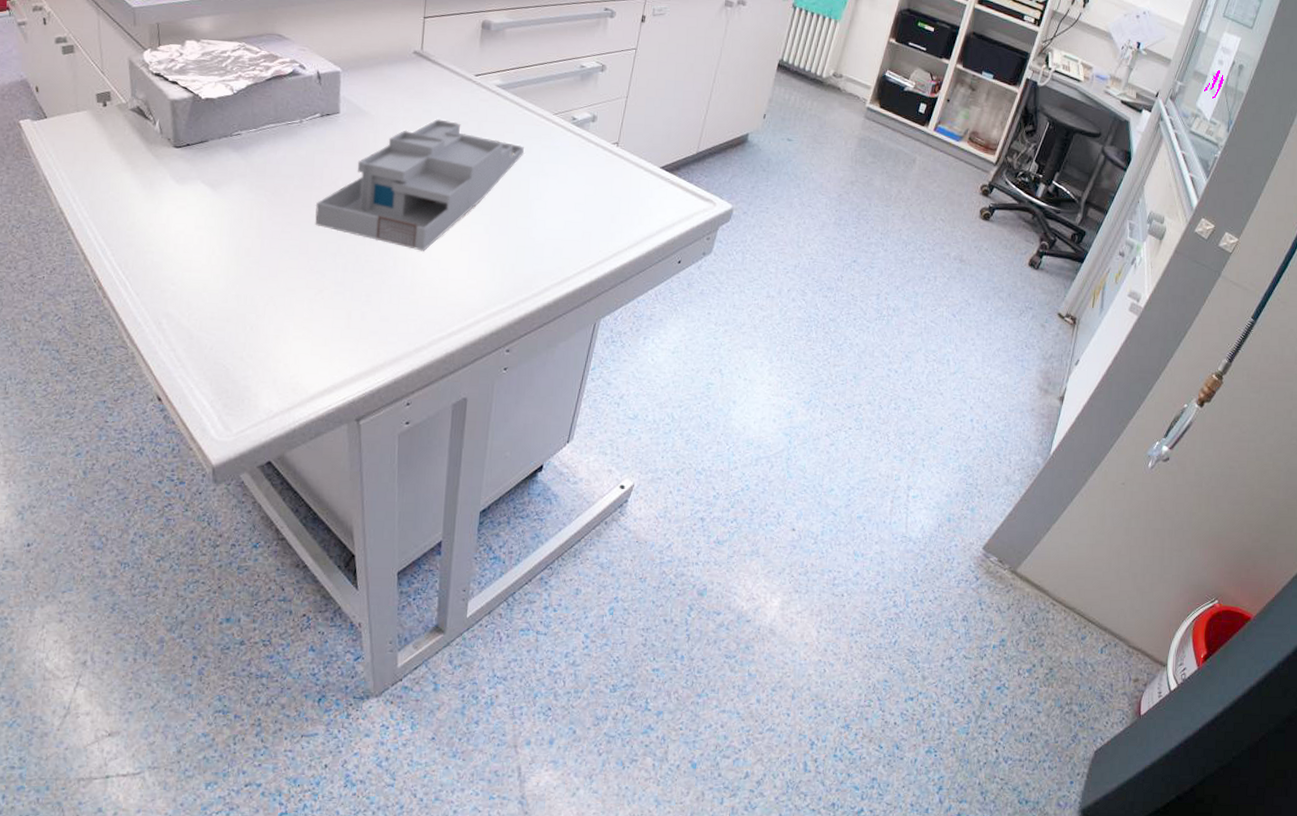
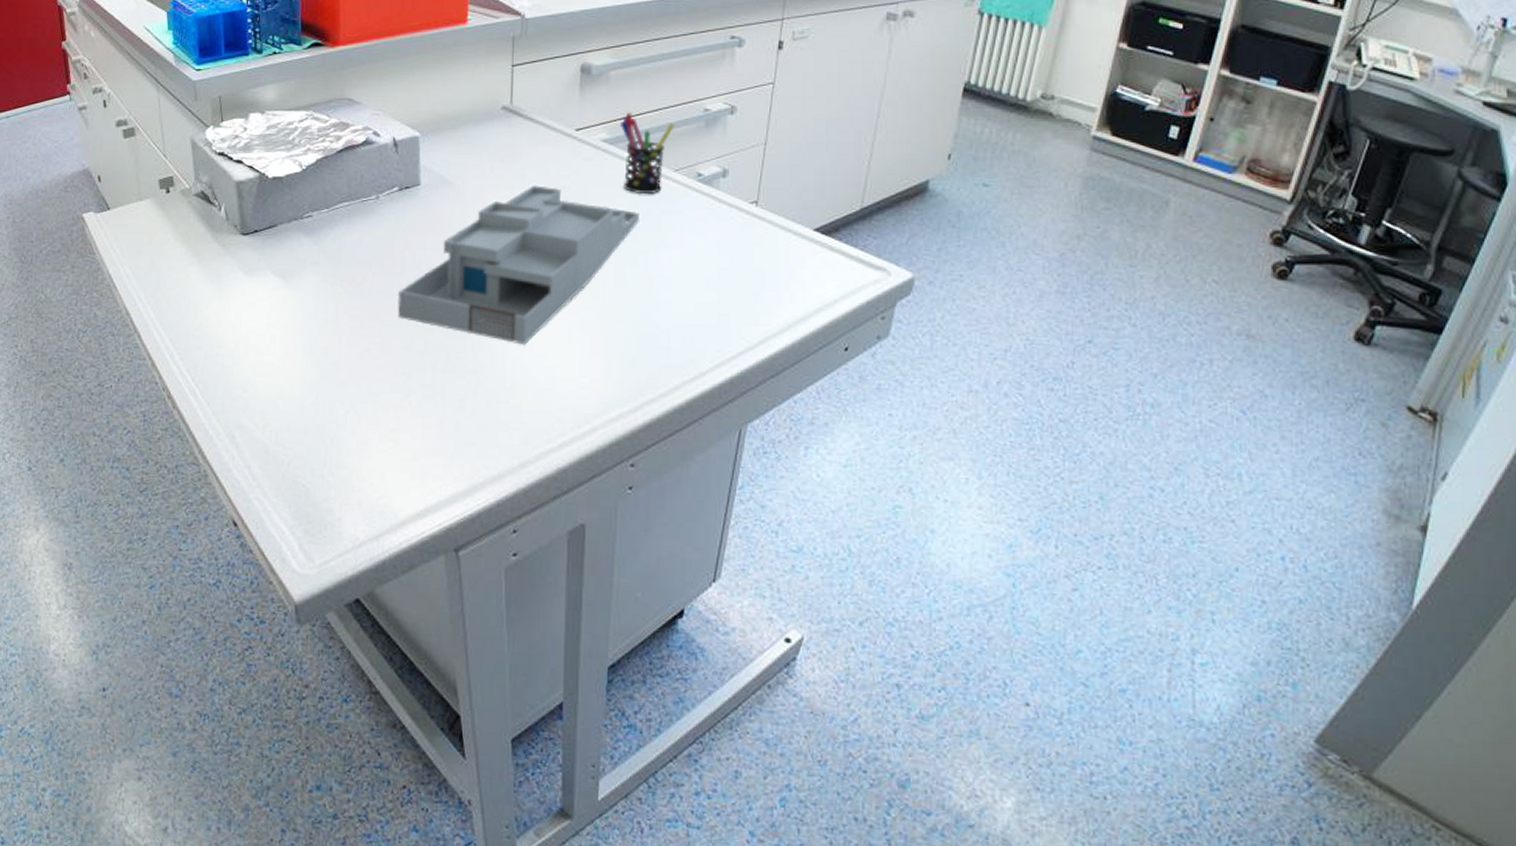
pen holder: none [511,63,556,133] -> present [619,112,675,195]

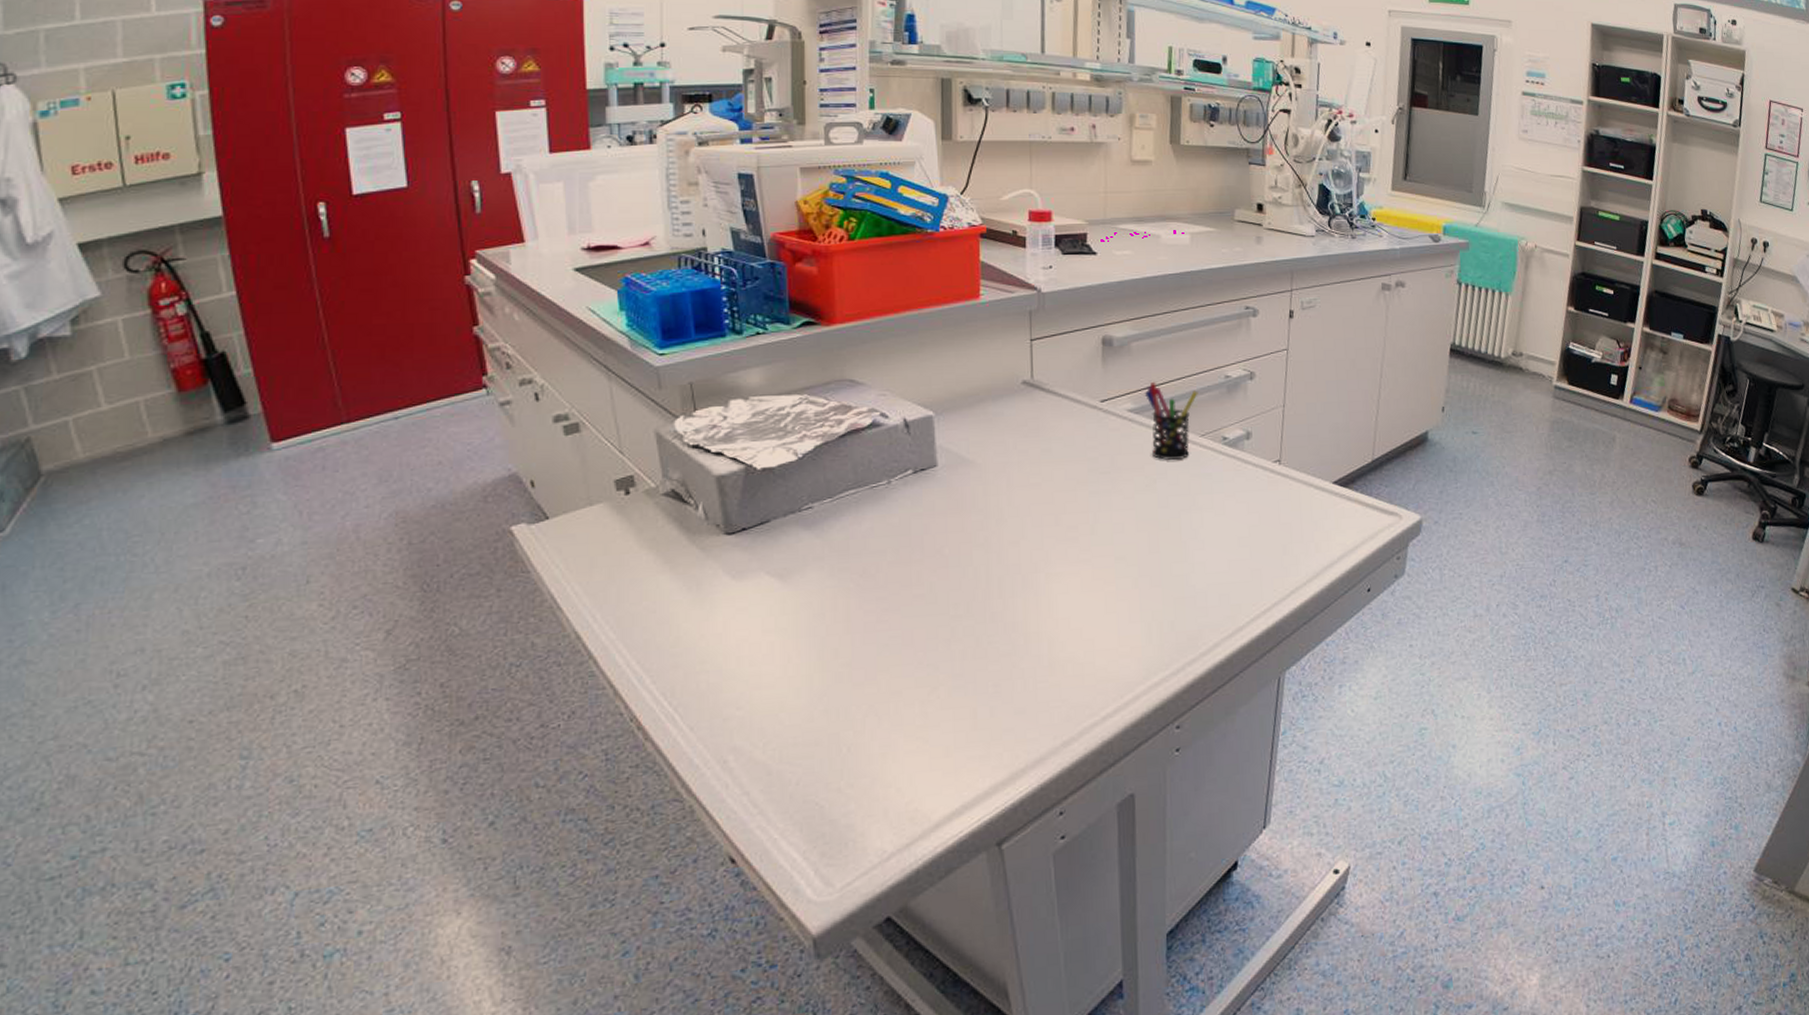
desk organizer: present [397,184,641,345] -> none [917,457,1171,621]

